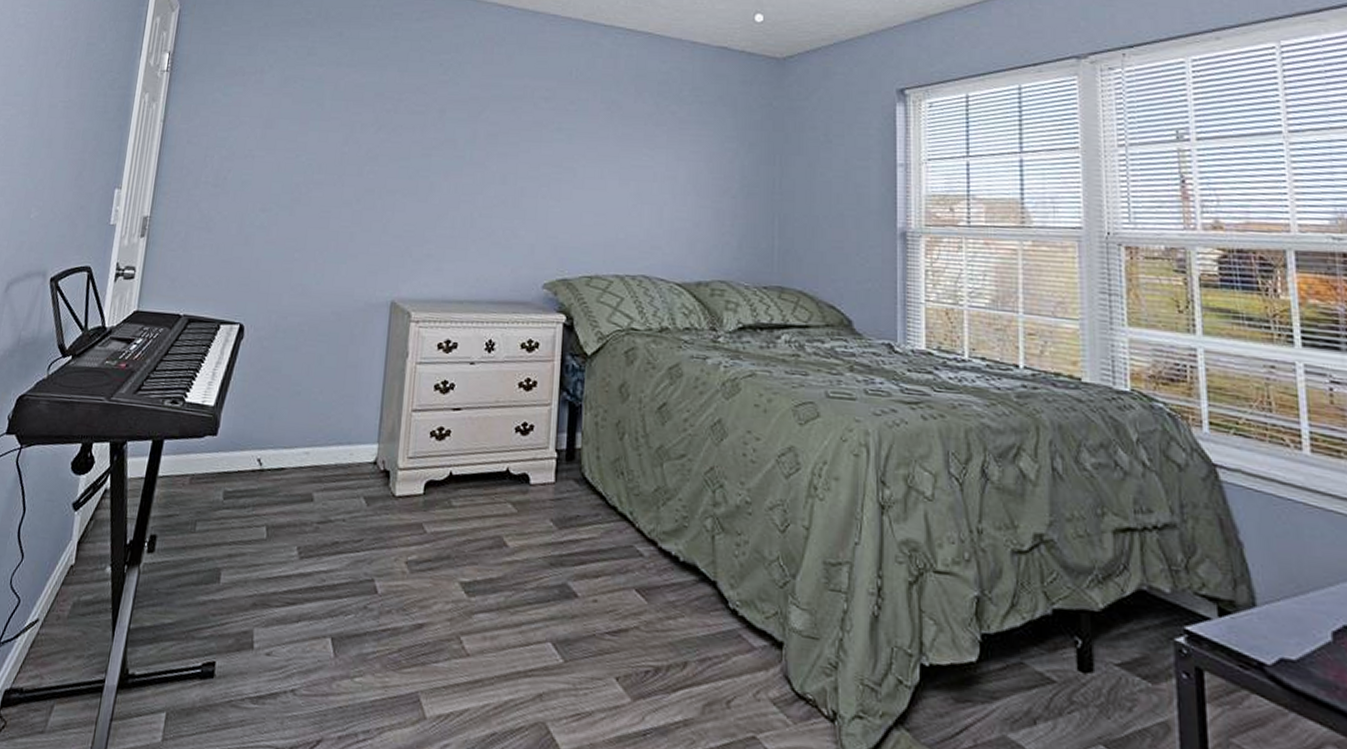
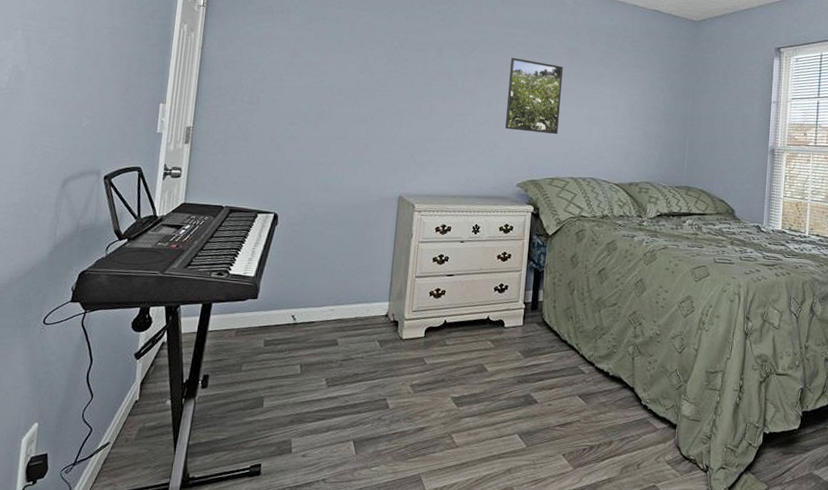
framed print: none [526,117,600,218] -> present [505,57,563,135]

